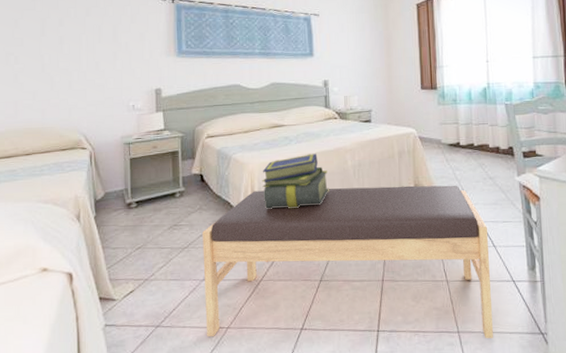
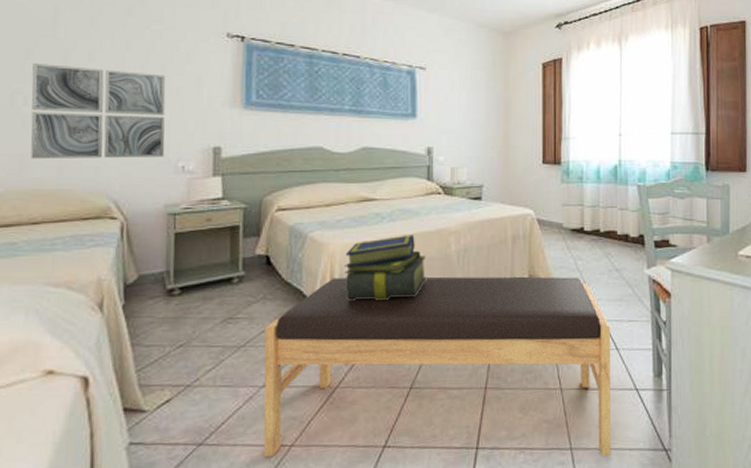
wall art: none [20,30,119,105] -> present [31,63,166,159]

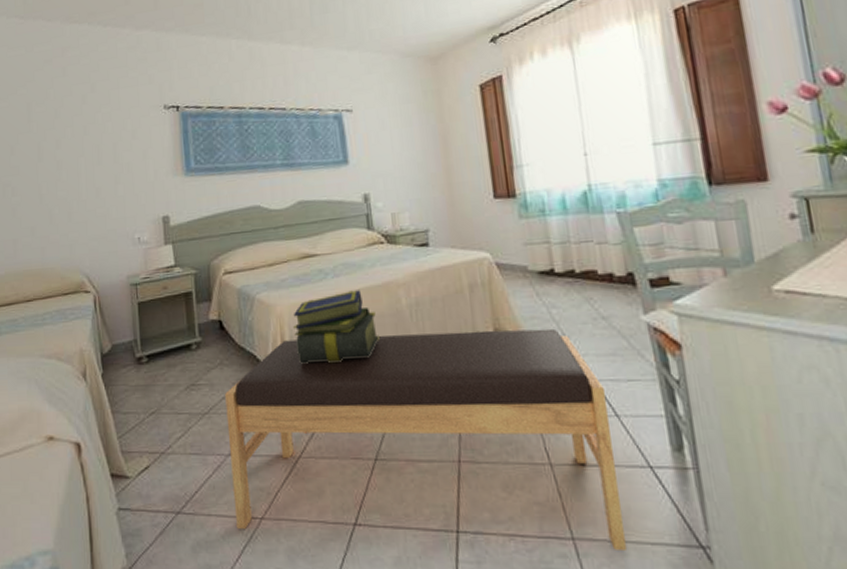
wall art: present [31,63,166,159] -> none [16,153,123,243]

